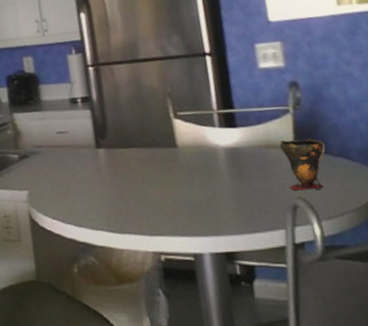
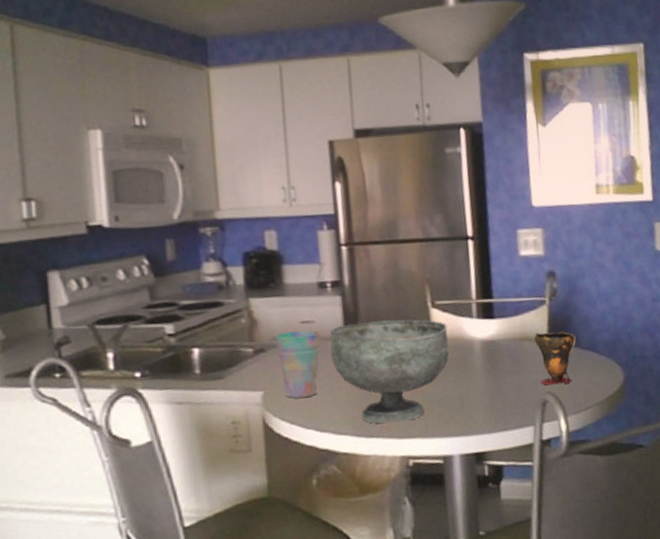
cup: none [35,139,75,197] -> present [274,330,321,398]
decorative bowl: none [82,129,194,222] -> present [329,319,450,424]

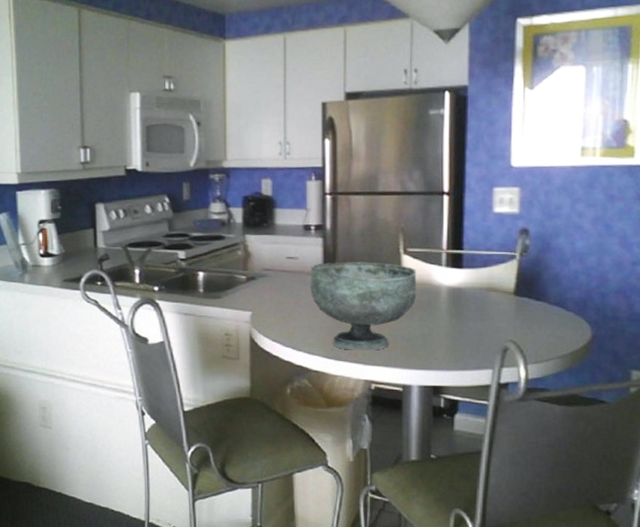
cup: present [274,330,321,398] -> none [264,265,303,320]
cup: present [534,330,576,385] -> none [501,285,544,334]

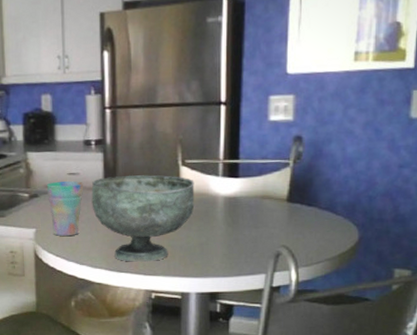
cup: none [264,265,303,320] -> present [46,181,84,236]

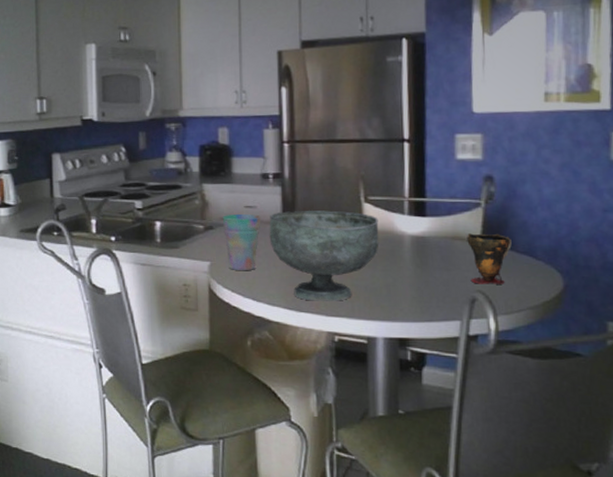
cup: none [275,191,315,240] -> present [467,233,512,284]

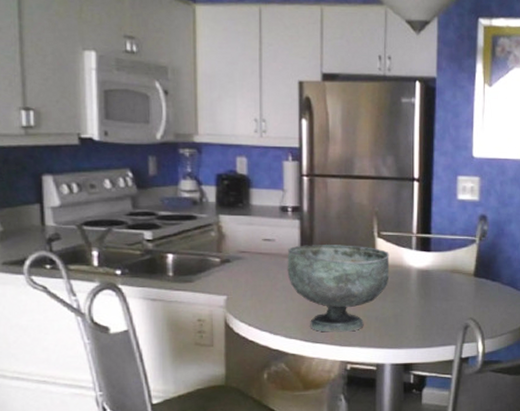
cup: present [222,214,261,270] -> none [239,247,279,304]
cup: present [467,233,512,284] -> none [463,267,498,312]

